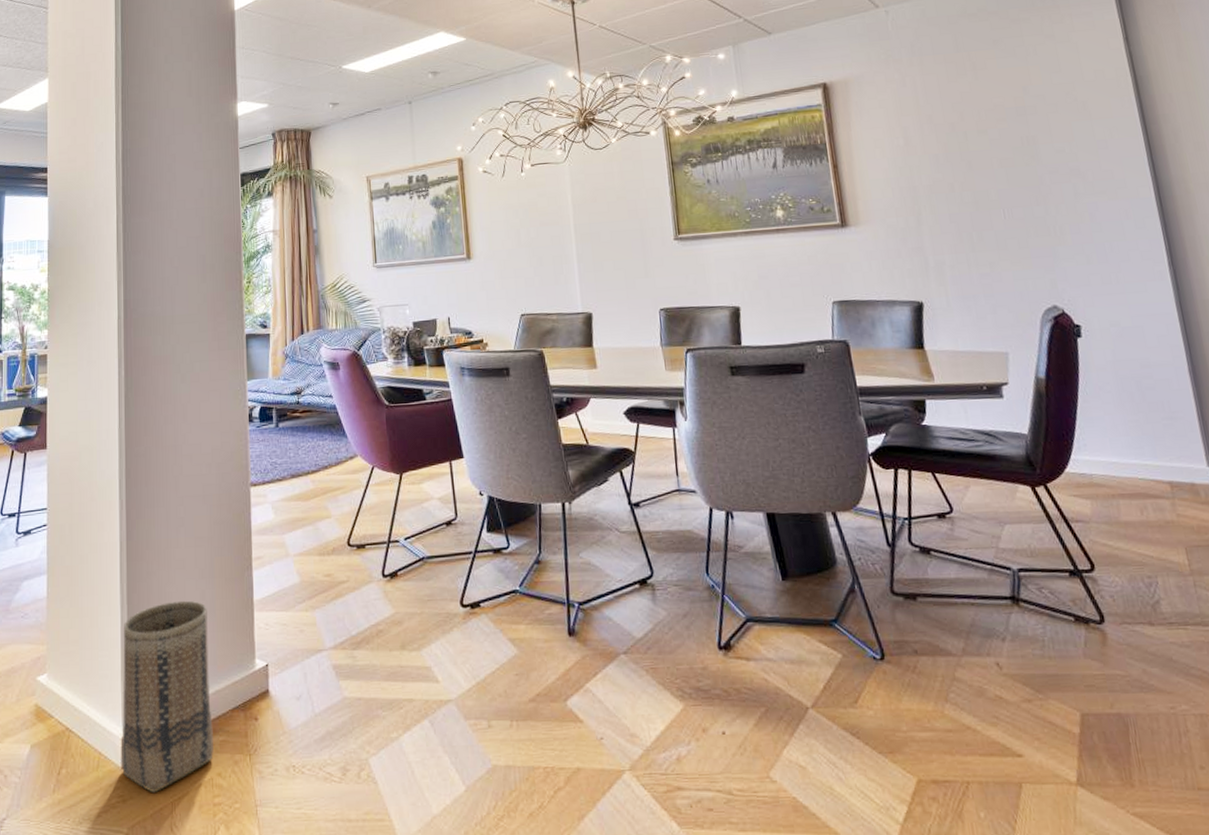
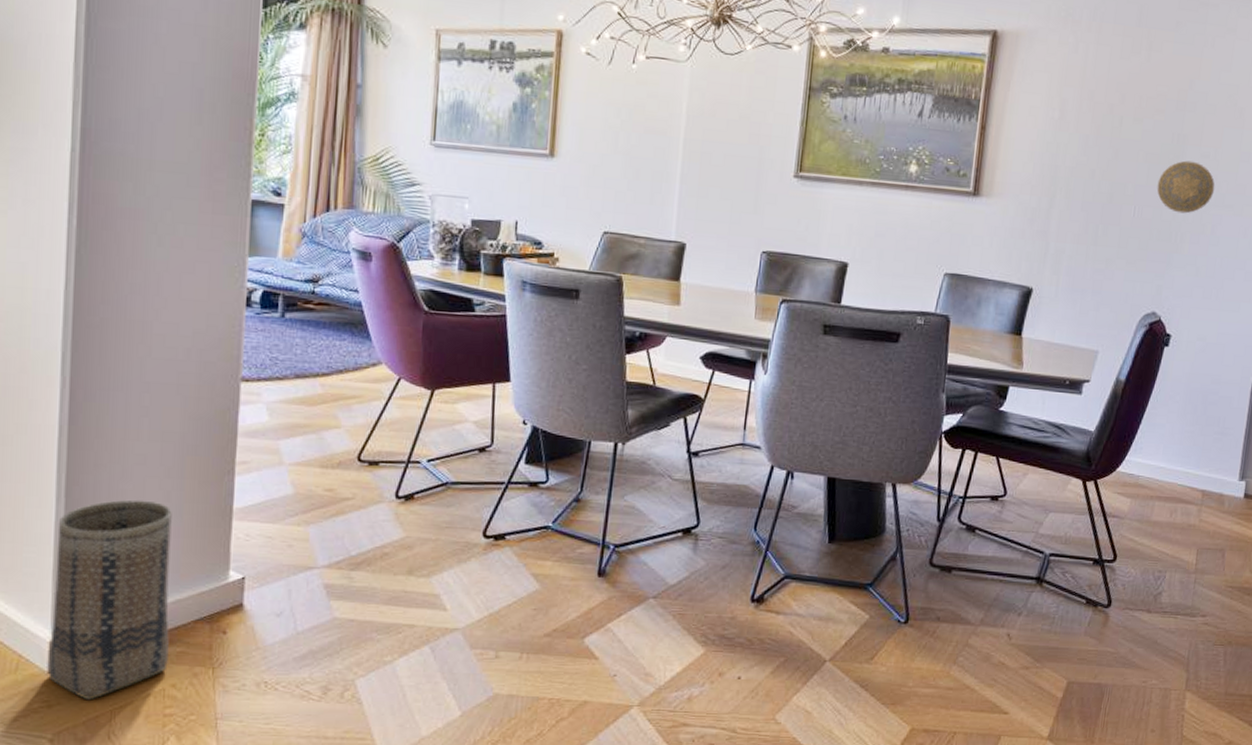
decorative plate: none [1019,158,1081,208] -> present [1157,160,1215,214]

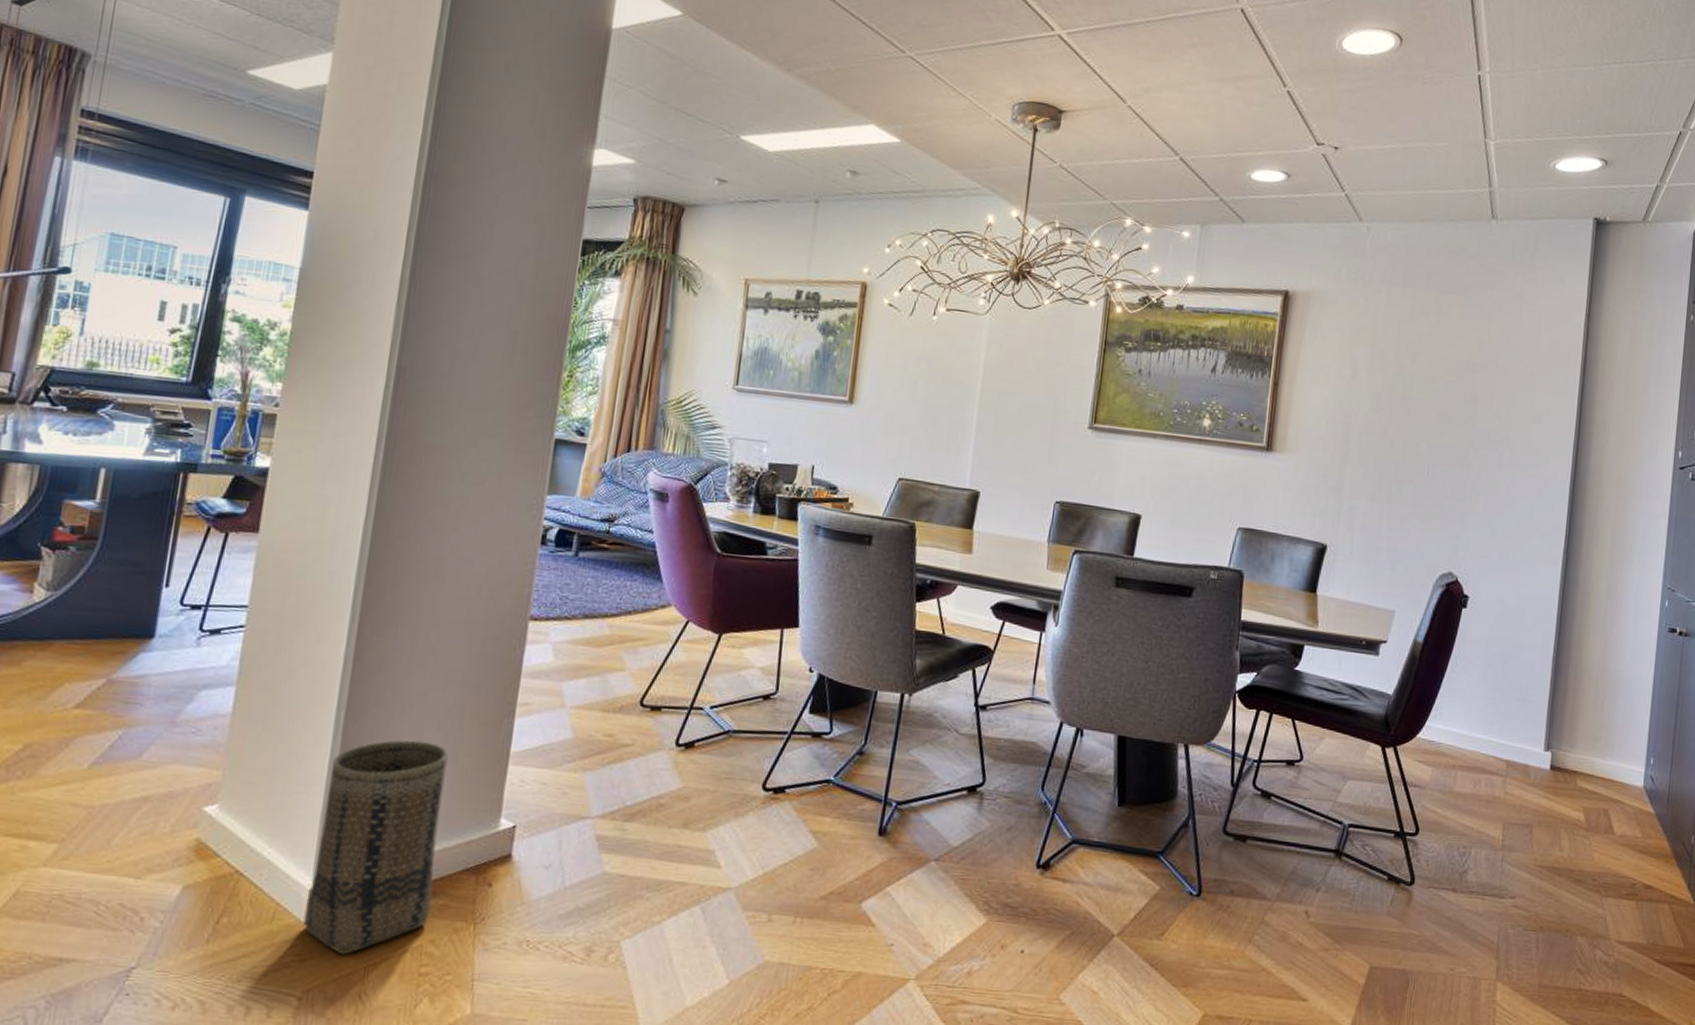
decorative plate: present [1157,160,1215,214] -> none [1450,420,1508,474]

